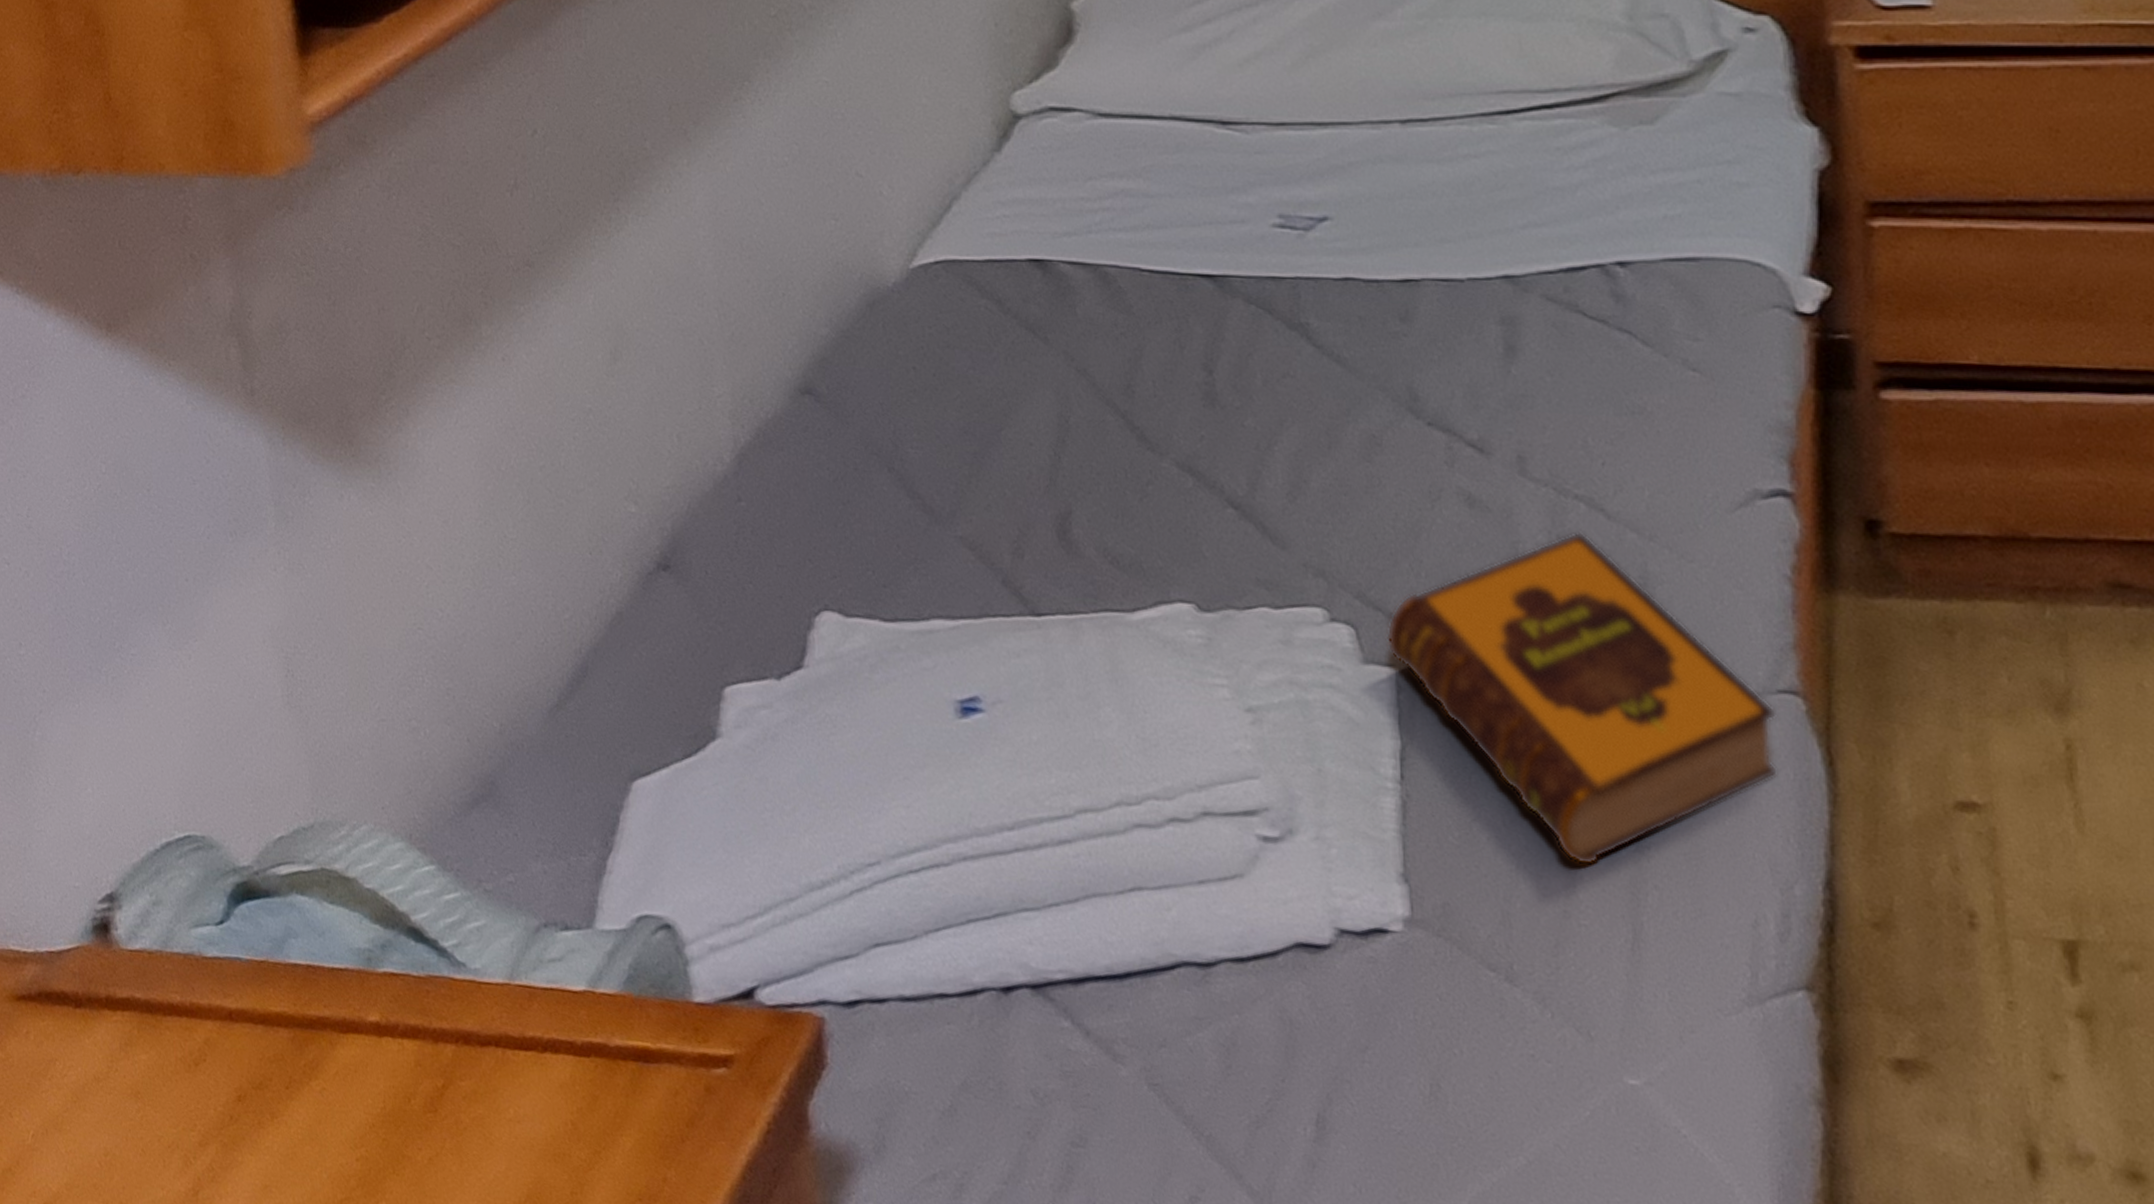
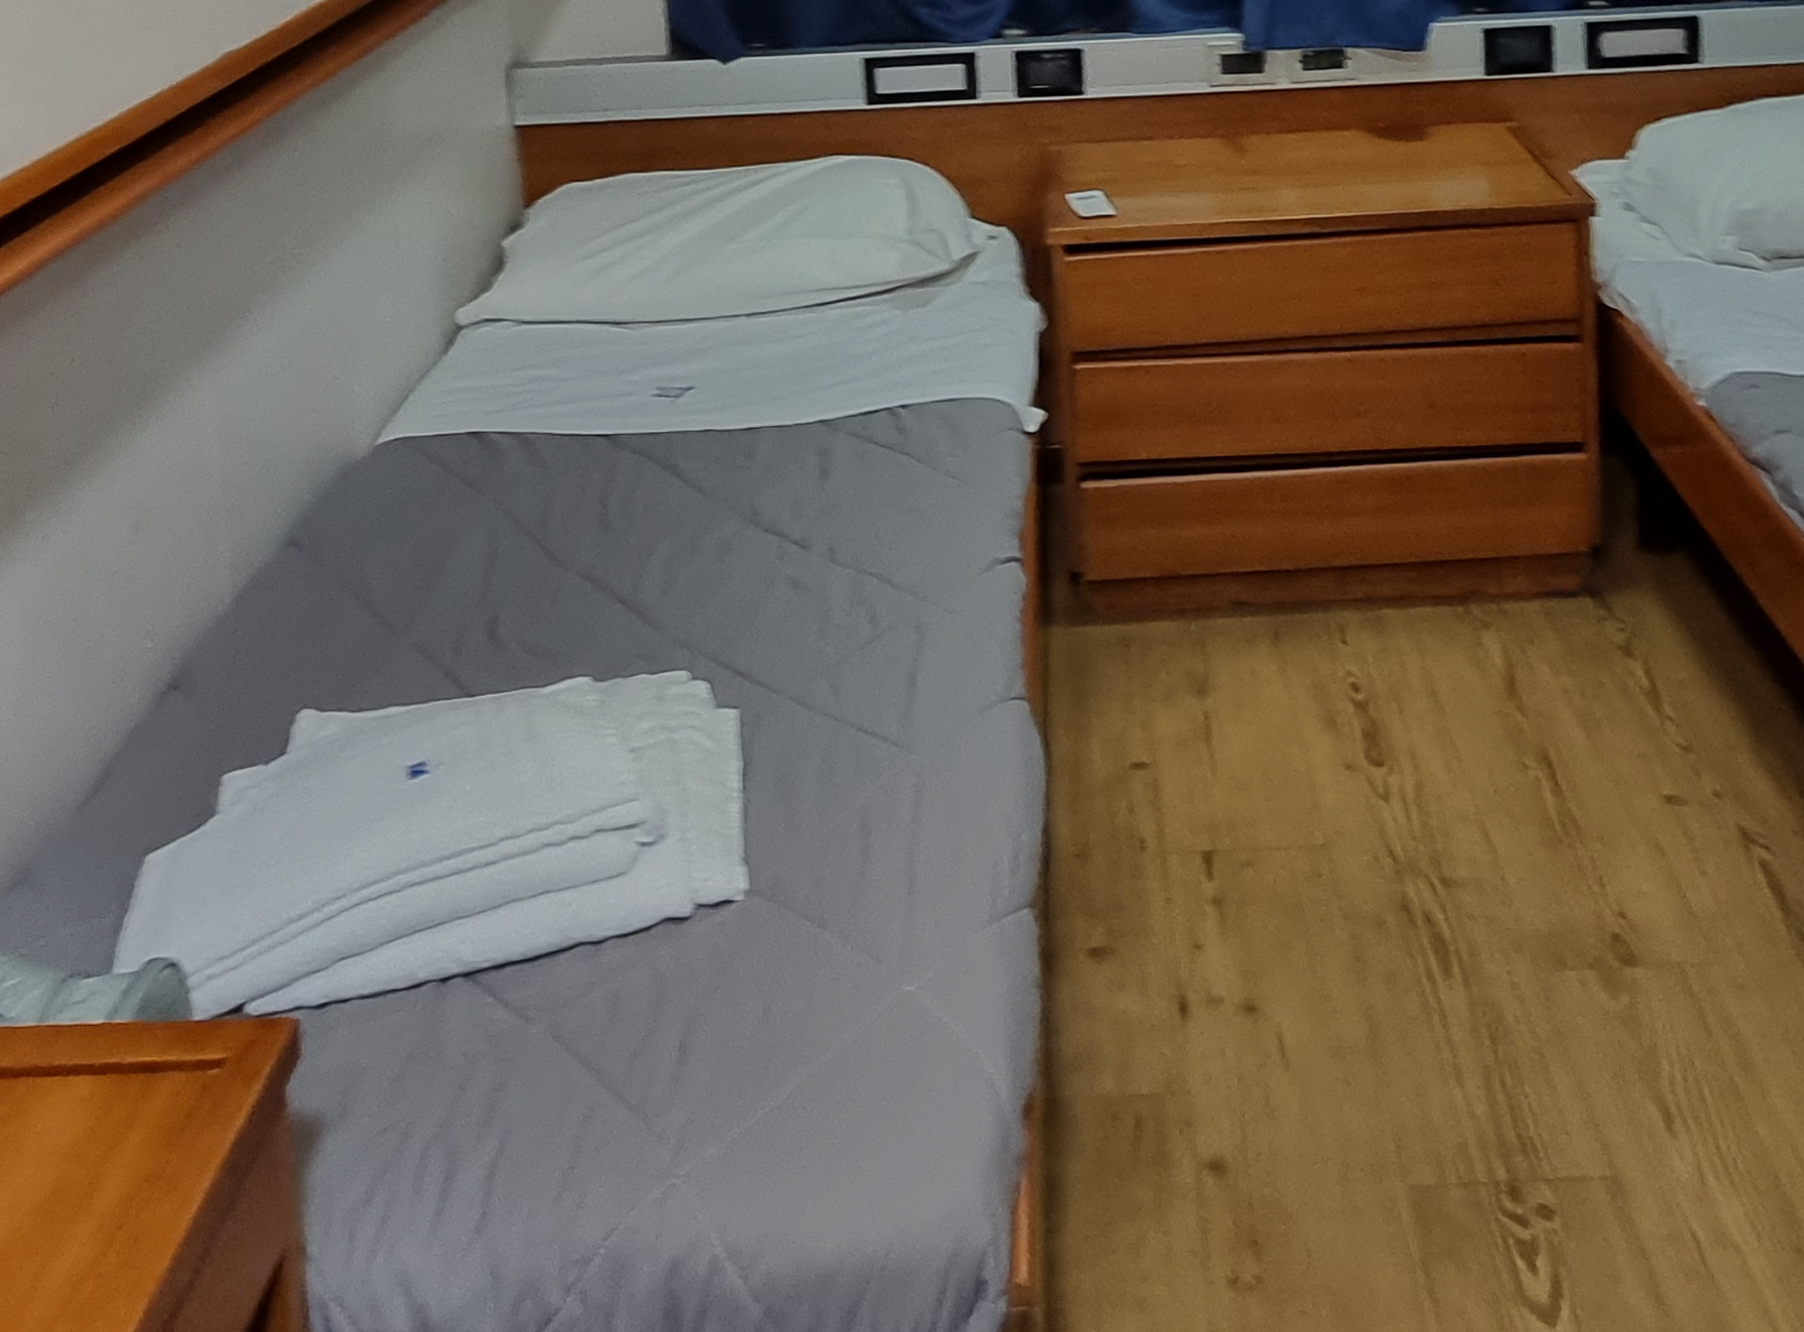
hardback book: present [1385,531,1779,866] -> none [732,598,1011,837]

